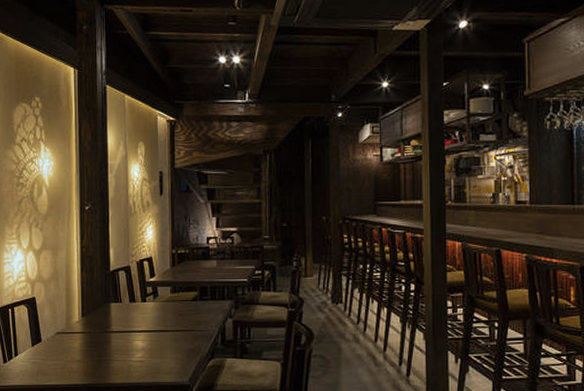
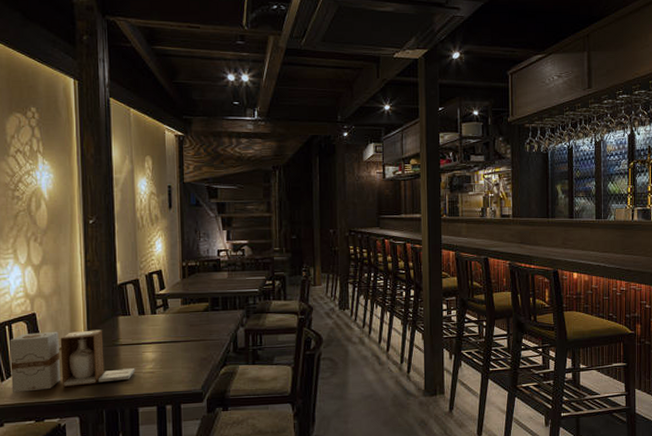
bottle: none [12,316,126,374] -> present [9,329,135,392]

